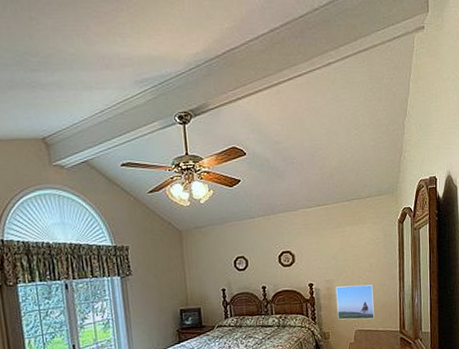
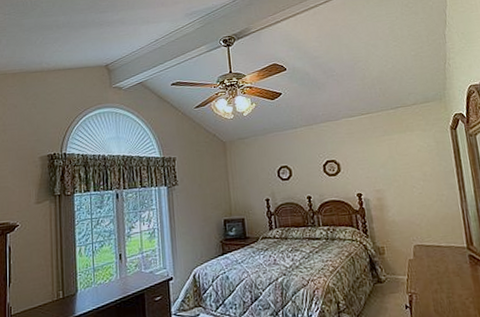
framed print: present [335,284,374,320] -> none [386,194,435,234]

